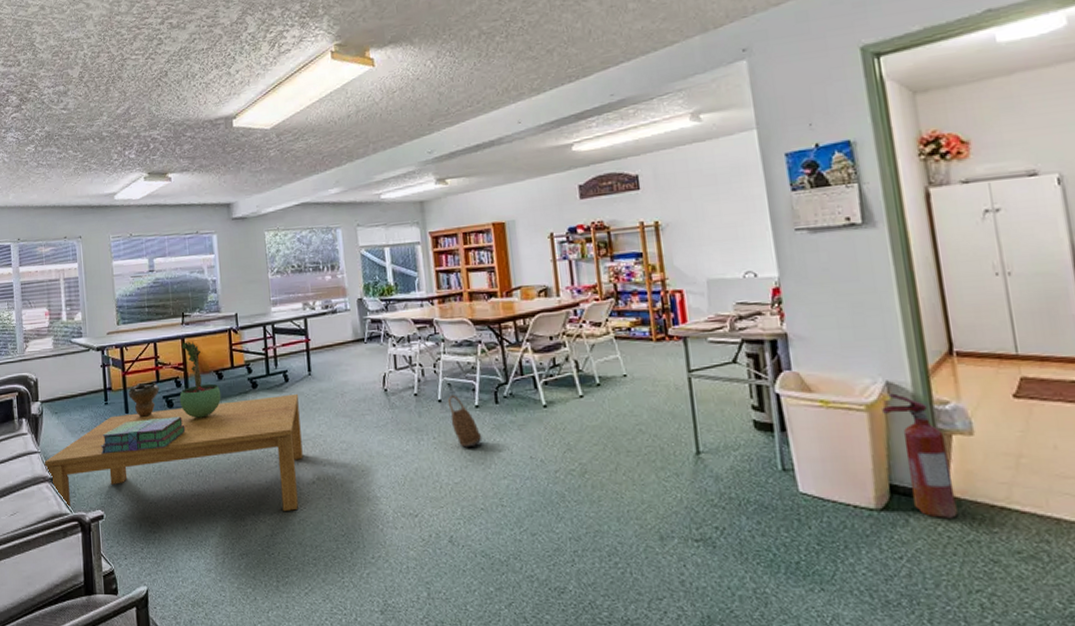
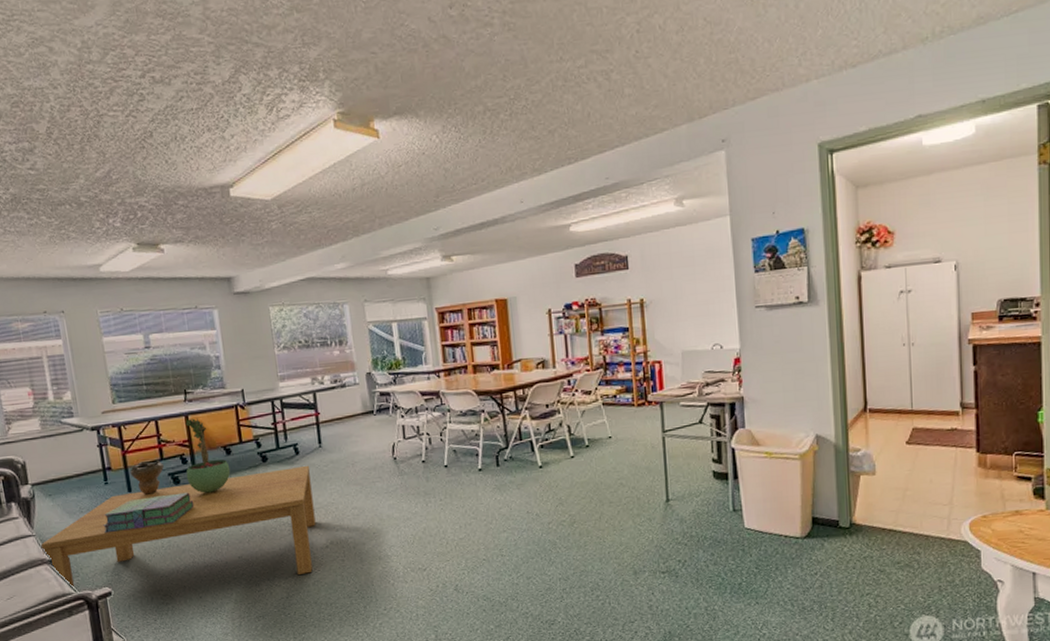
basket: present [447,395,483,448] -> none [453,460,485,507]
fire extinguisher: present [882,393,958,518] -> none [811,444,859,541]

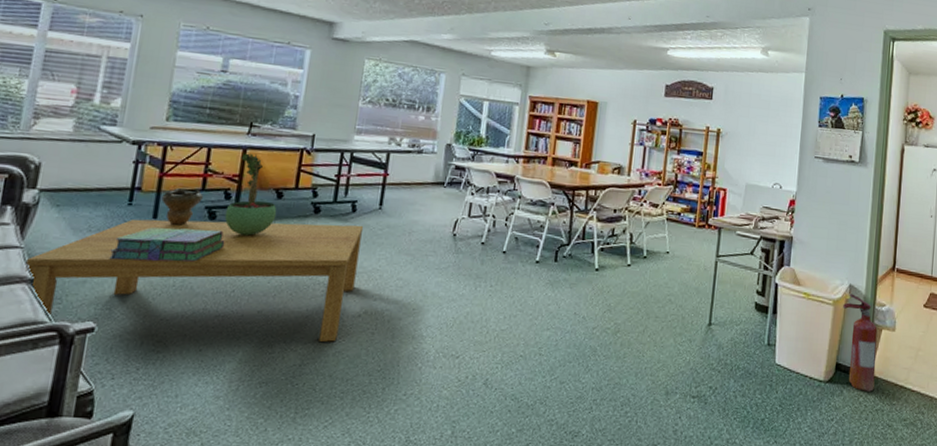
fire extinguisher: none [811,444,859,541] -> present [843,293,878,392]

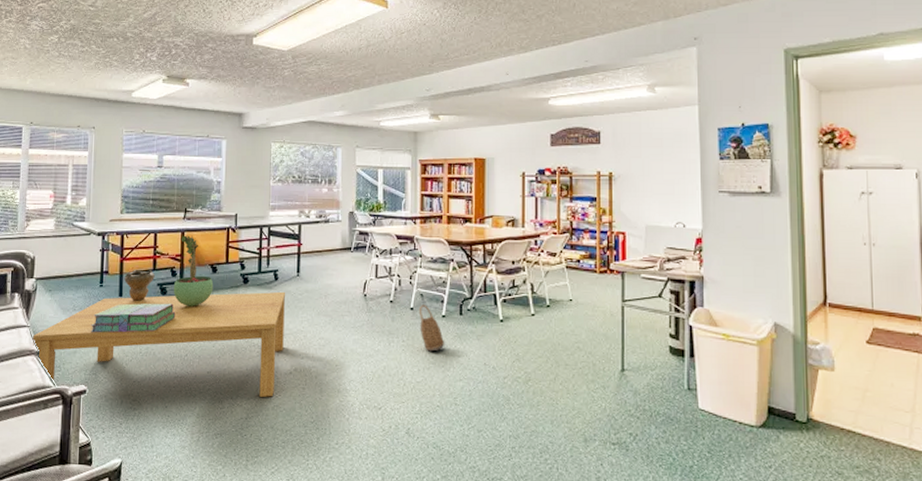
basket: none [510,248,536,298] -> present [419,304,445,352]
fire extinguisher: present [843,293,878,392] -> none [769,332,816,437]

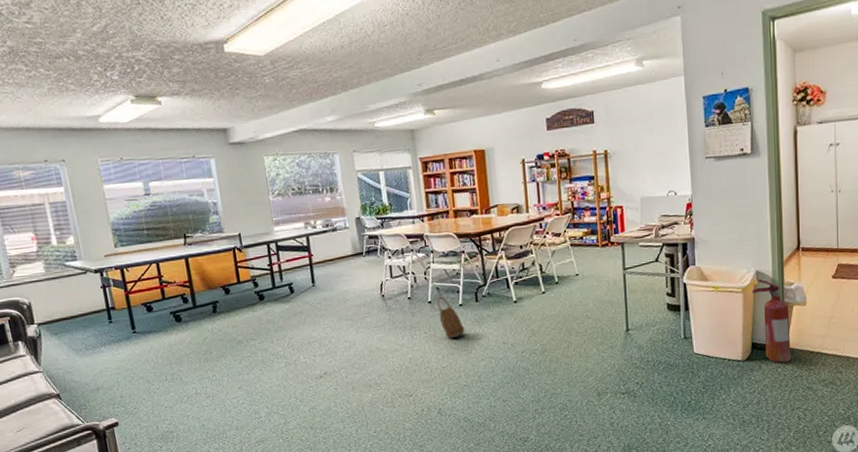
coffee table: present [32,291,286,397] -> none [48,303,311,418]
stack of books: present [91,303,176,333] -> none [108,329,196,369]
decorative bowl: present [124,269,155,301] -> none [133,299,166,332]
potted plant: present [173,235,214,306] -> none [185,260,230,330]
fire extinguisher: none [769,332,816,437] -> present [752,279,791,363]

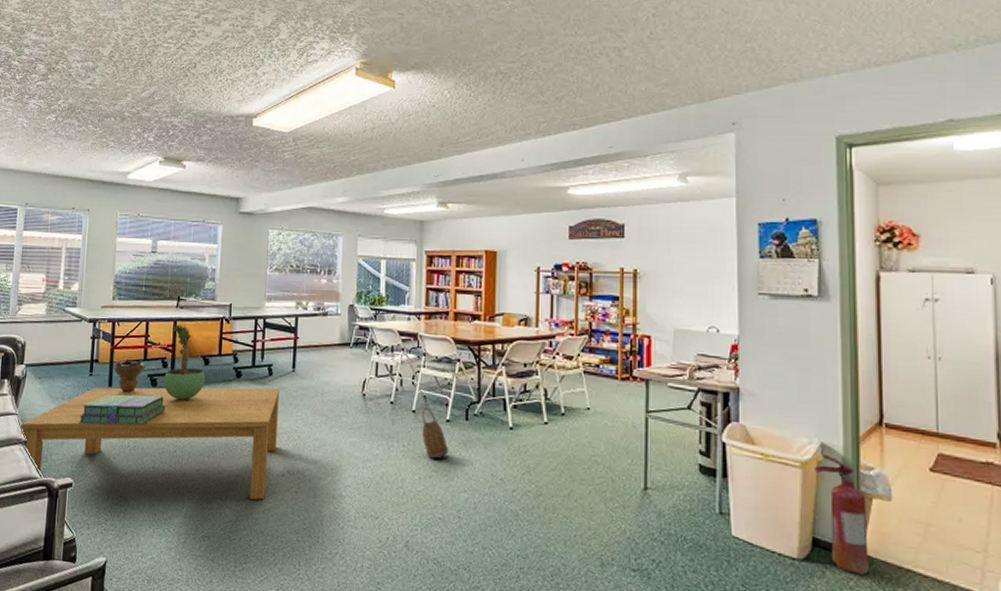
coffee table: none [48,303,311,418] -> present [20,387,281,500]
stack of books: none [108,329,196,369] -> present [79,394,166,425]
decorative bowl: none [133,299,166,332] -> present [114,359,145,392]
potted plant: none [185,260,230,330] -> present [163,324,206,400]

